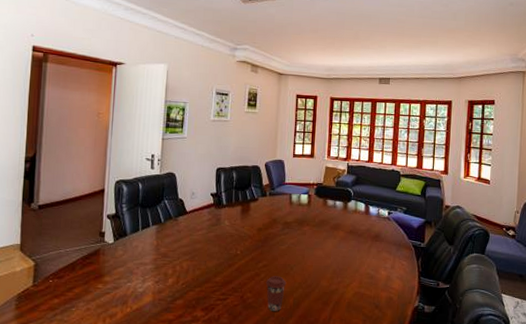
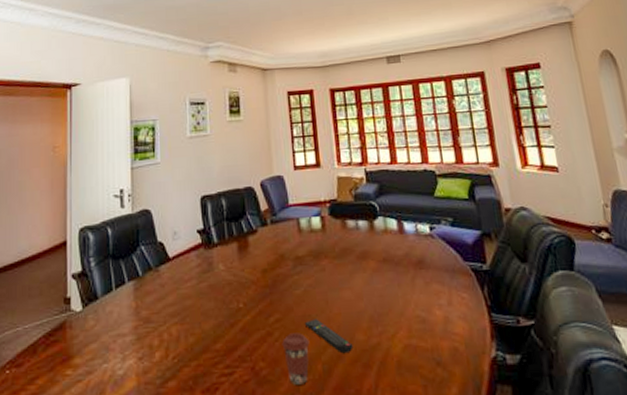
remote control: none [284,268,318,294] -> present [304,319,354,354]

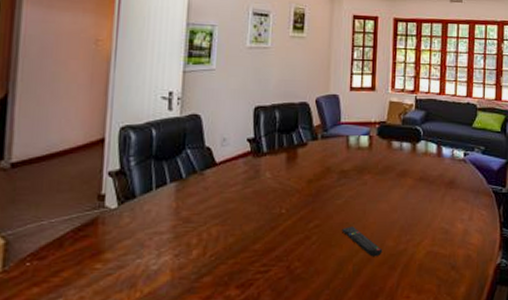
coffee cup: present [282,333,310,386] -> none [318,238,344,284]

